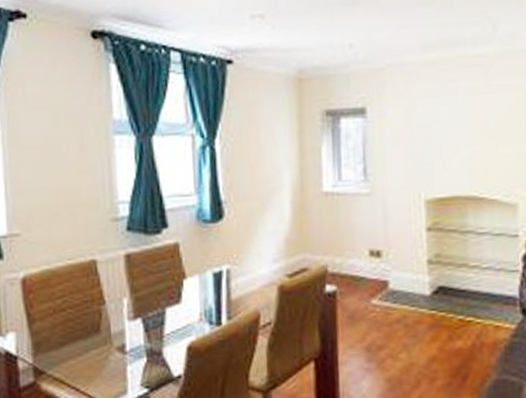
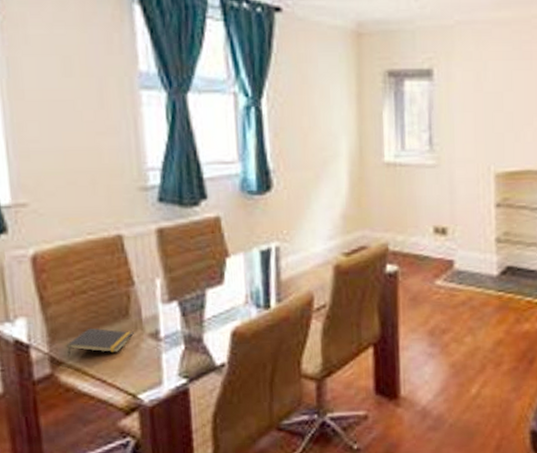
notepad: none [47,341,104,367] -> present [66,327,134,357]

